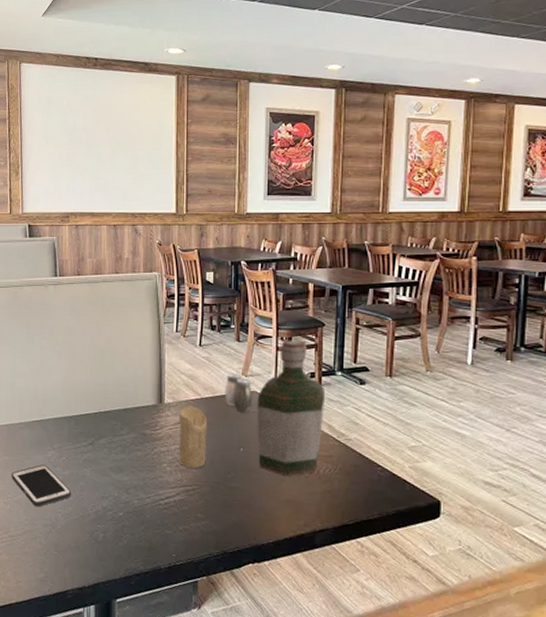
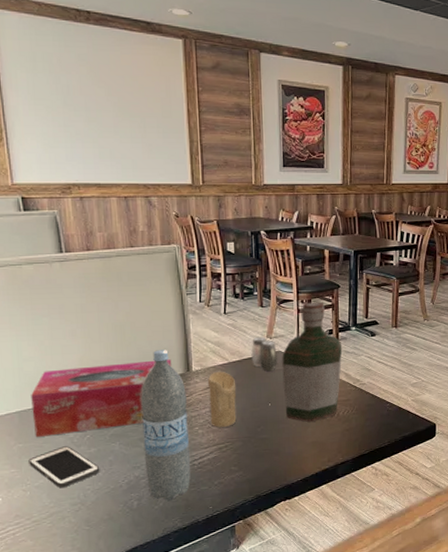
tissue box: none [19,387,145,453] -> present [31,359,172,437]
water bottle: none [113,378,157,539] -> present [140,350,191,501]

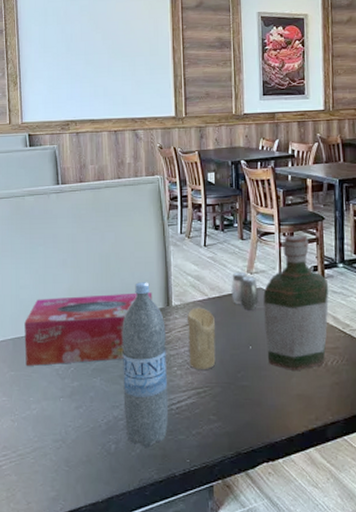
cell phone: present [28,446,100,489] -> none [18,377,81,422]

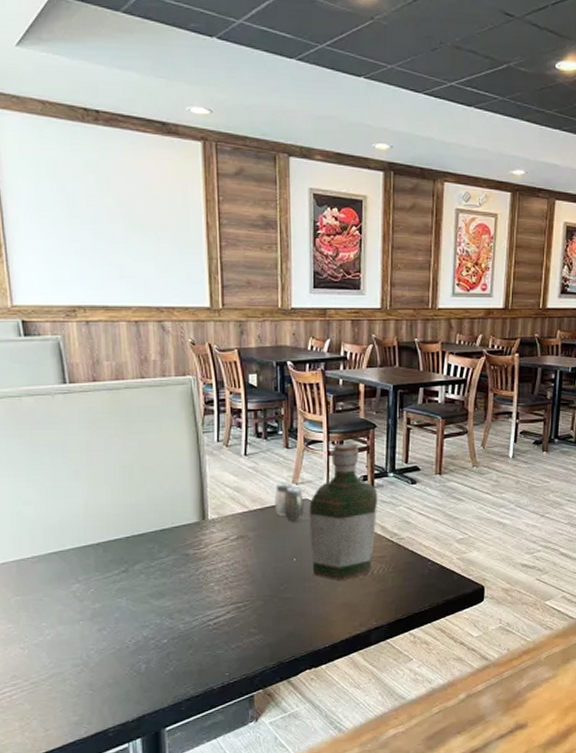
tissue box: present [24,292,152,366] -> none [30,505,186,589]
water bottle: present [121,282,168,447] -> none [149,495,205,665]
candle: present [187,307,216,370] -> none [225,520,258,585]

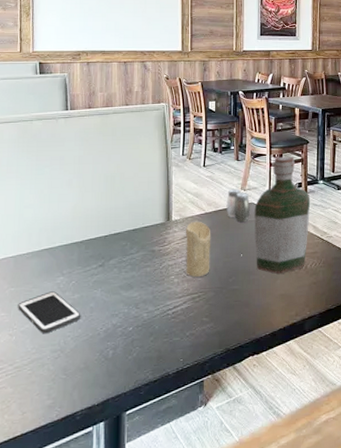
cell phone: none [27,600,105,647] -> present [18,291,81,334]
candle: none [225,520,258,585] -> present [185,221,211,278]

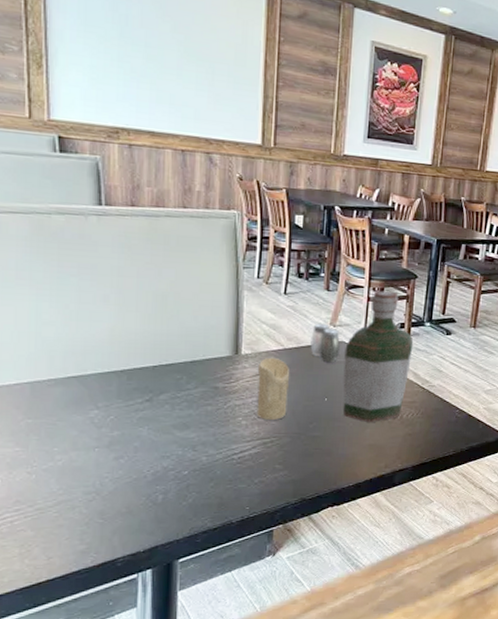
cell phone: present [18,291,81,334] -> none [37,426,122,474]

